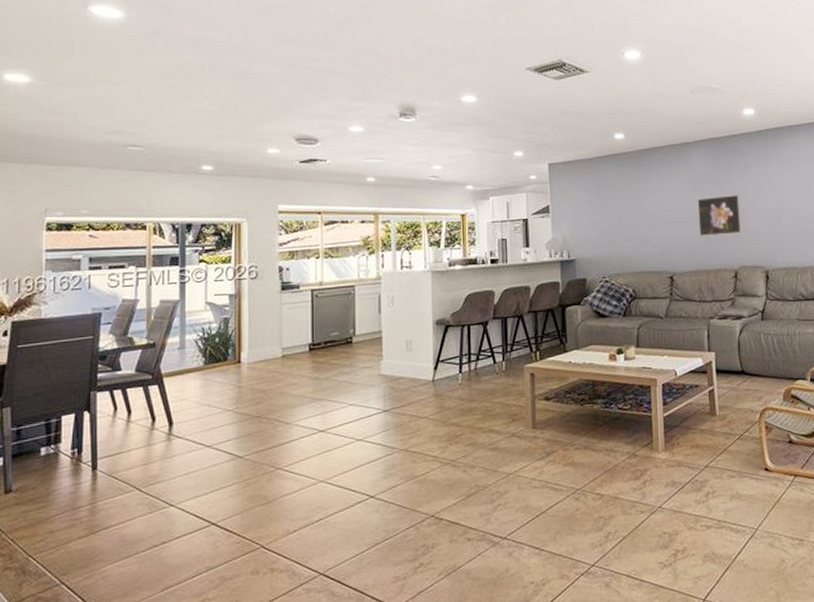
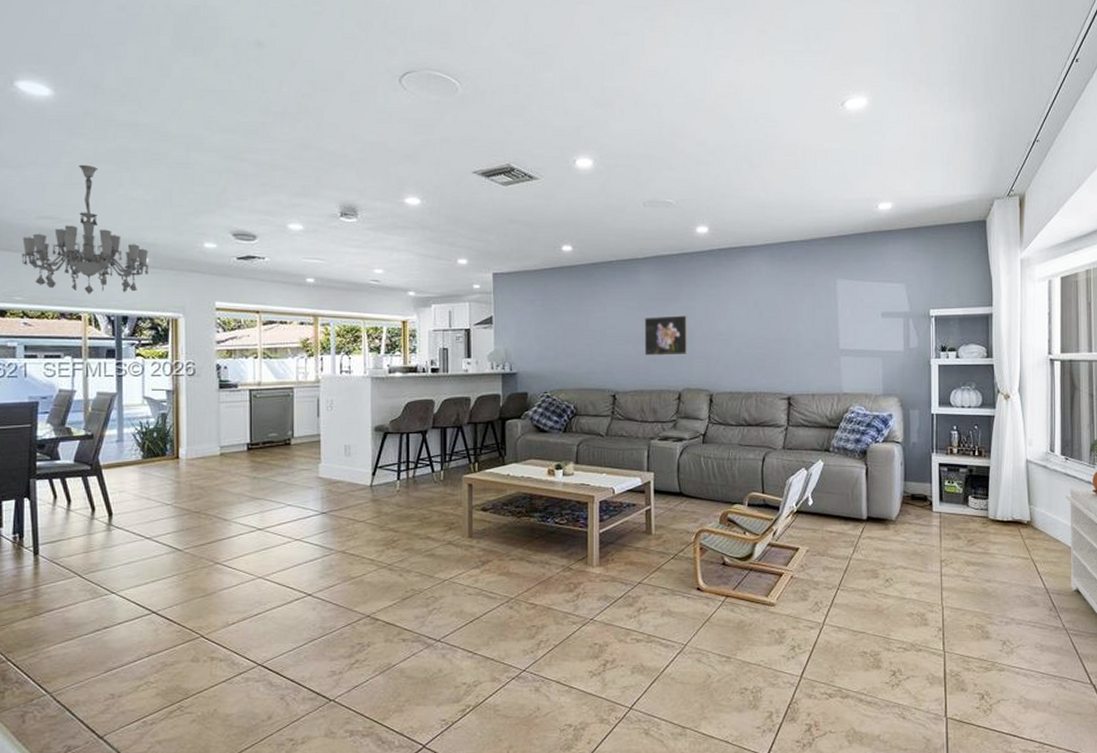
chandelier: none [90,80,214,204] -> present [22,164,149,294]

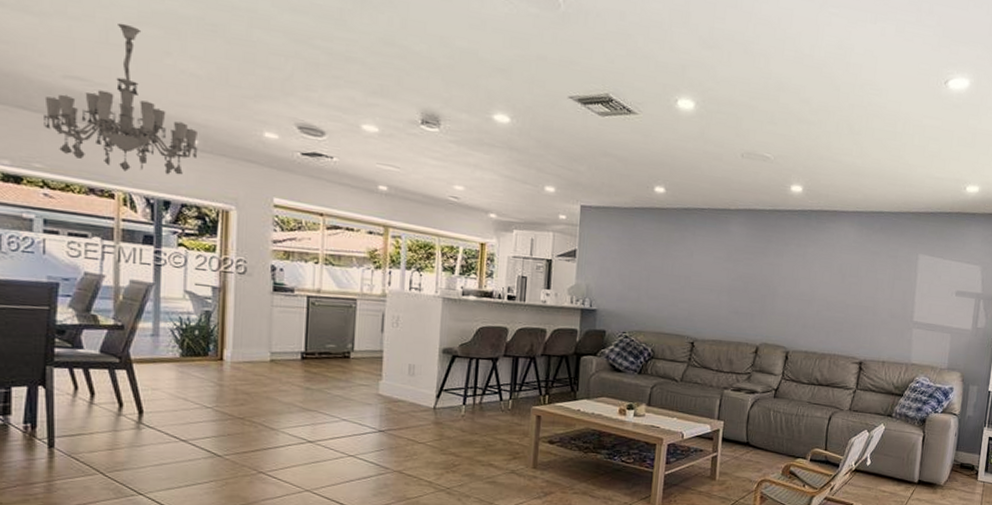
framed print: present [644,315,688,356] -> none [726,269,773,311]

